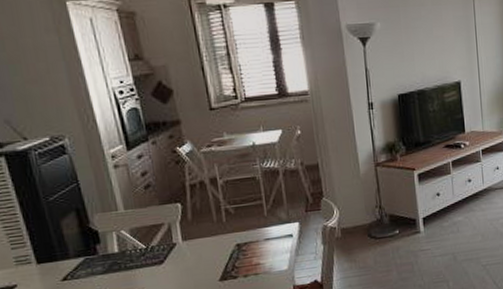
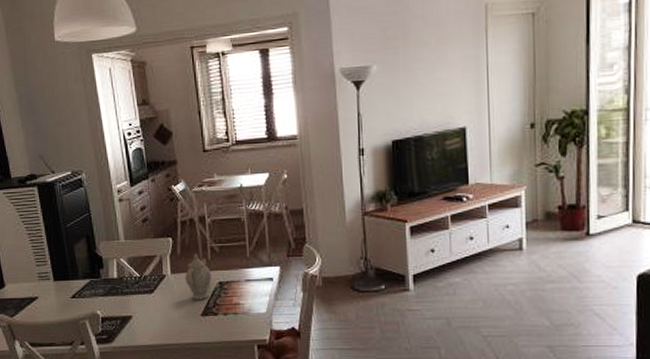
teapot: none [198,216,229,266] -> present [185,253,213,300]

